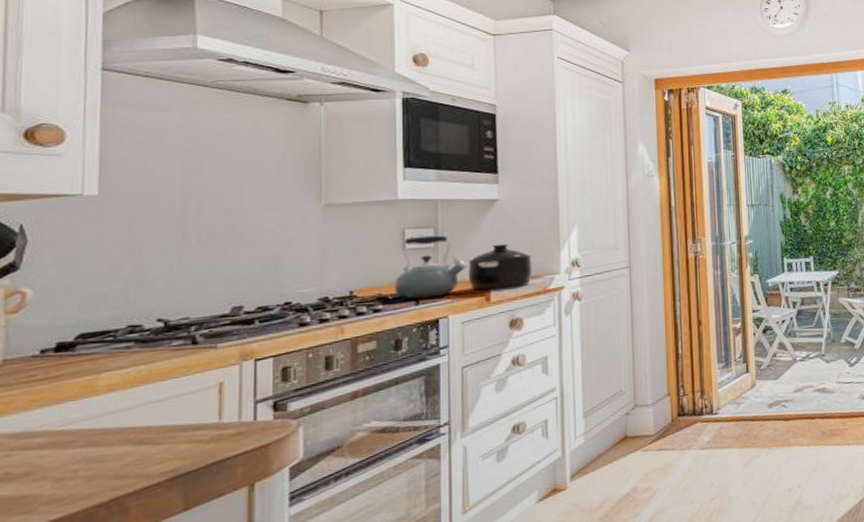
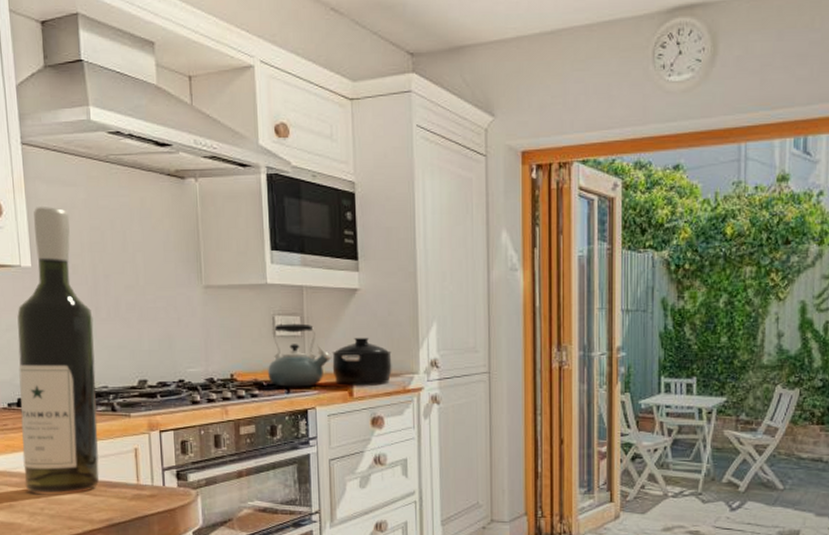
bottle: none [53,132,177,453] -> present [17,207,100,494]

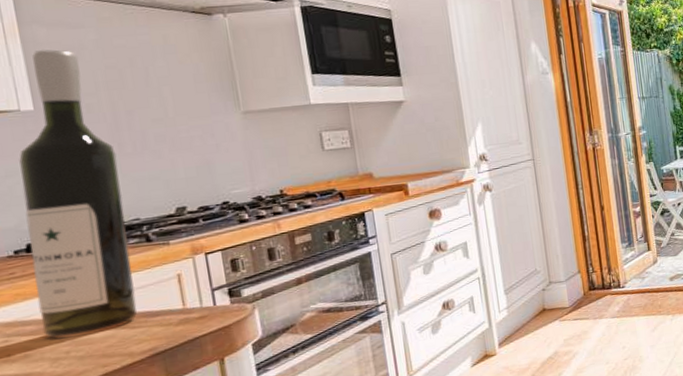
kettle: present [267,323,332,387] -> none [318,136,384,196]
saucepan: present [332,338,392,384] -> none [383,142,444,186]

